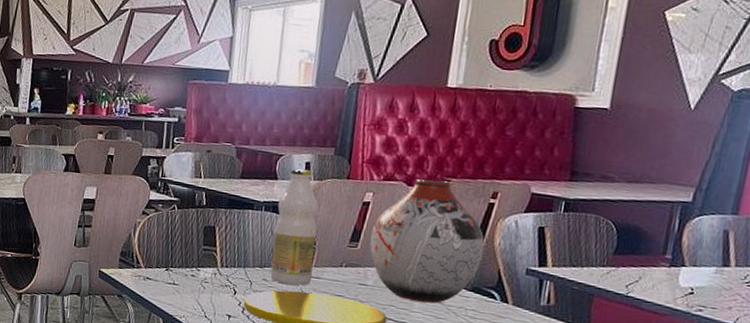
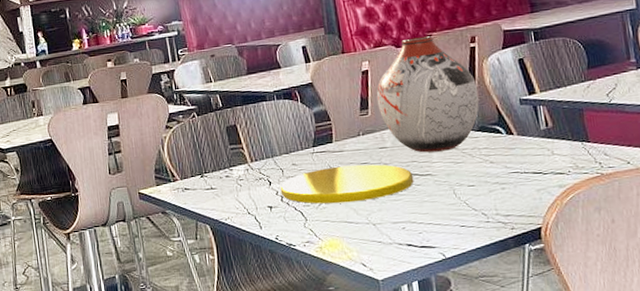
bottle: present [270,169,319,286] -> none [287,52,336,164]

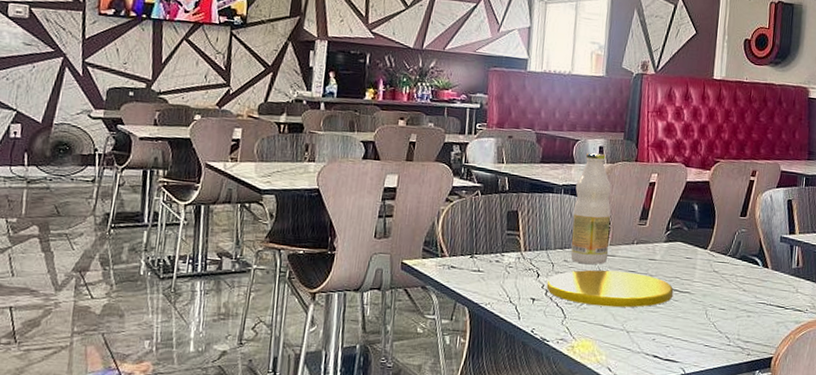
bottle: none [287,52,336,164] -> present [570,153,612,265]
vase: present [376,36,480,153] -> none [656,160,748,273]

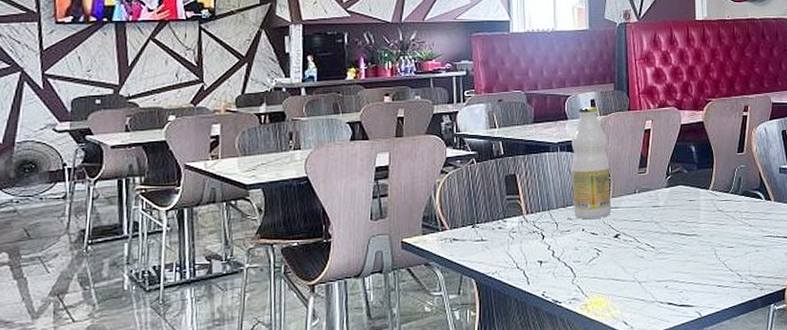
plate: present [546,270,674,308] -> none [553,222,681,261]

